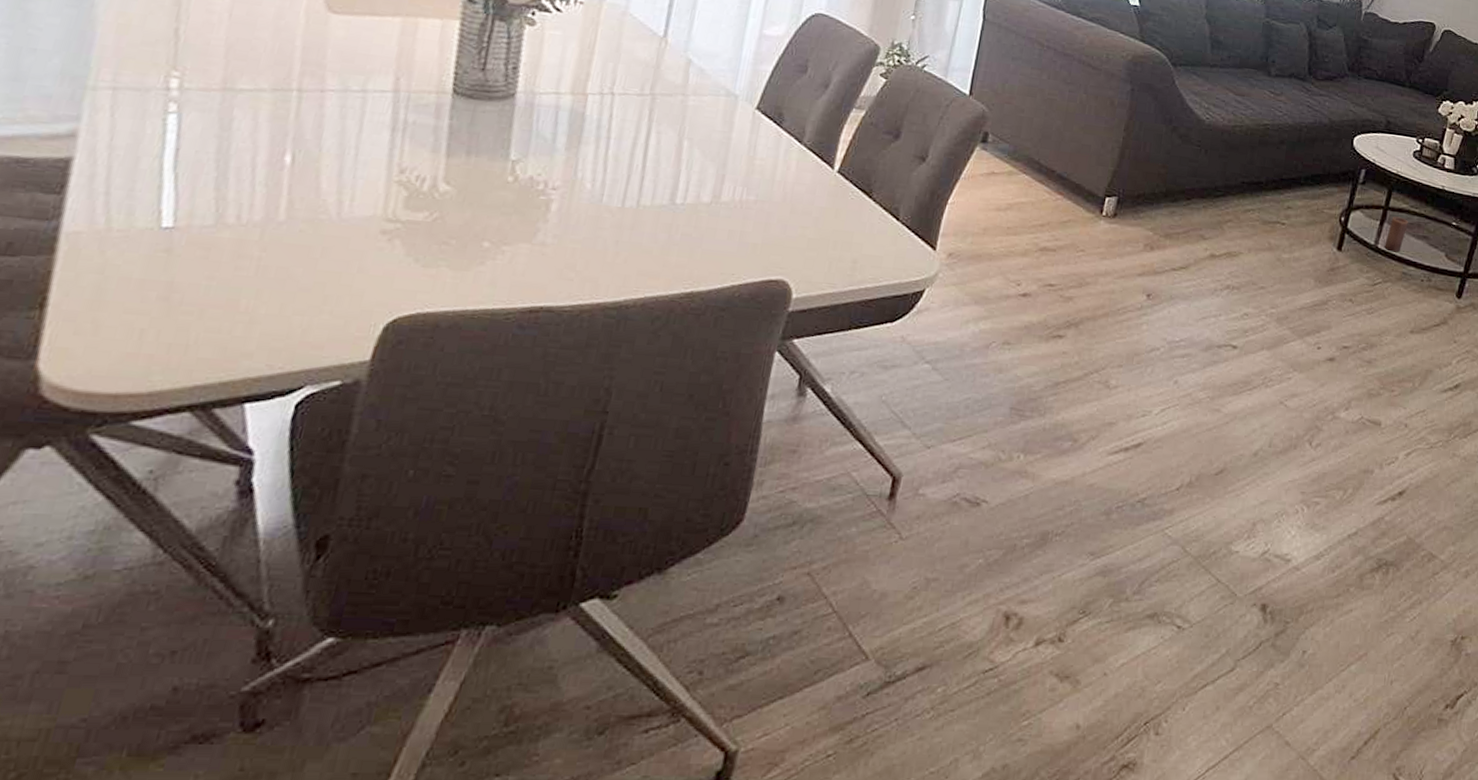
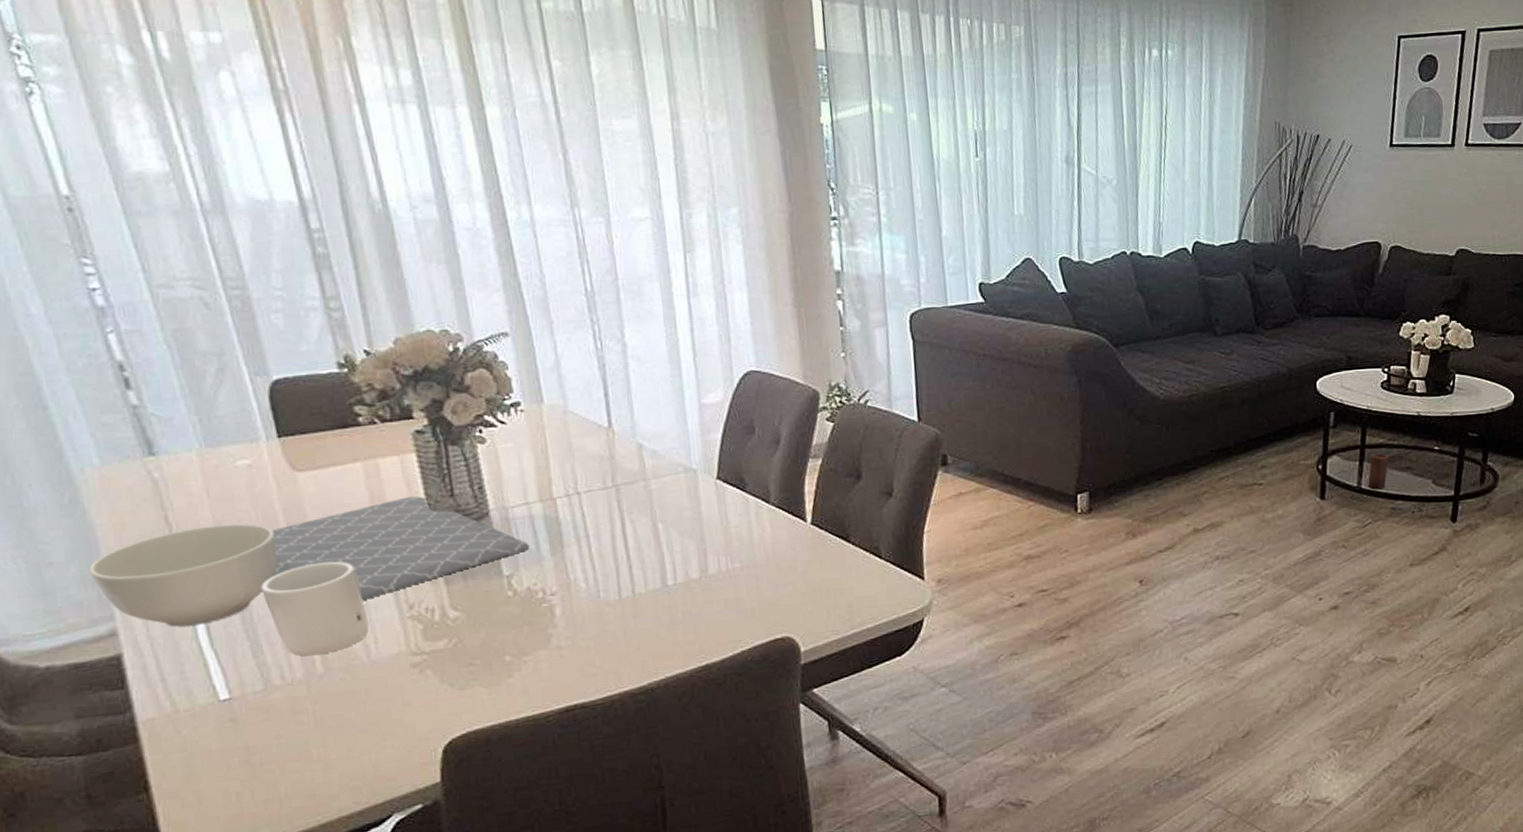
bowl: none [72,45,286,145] -> present [89,523,278,627]
mug: none [249,106,358,201] -> present [261,561,369,656]
placemat: none [270,61,546,155] -> present [272,496,529,600]

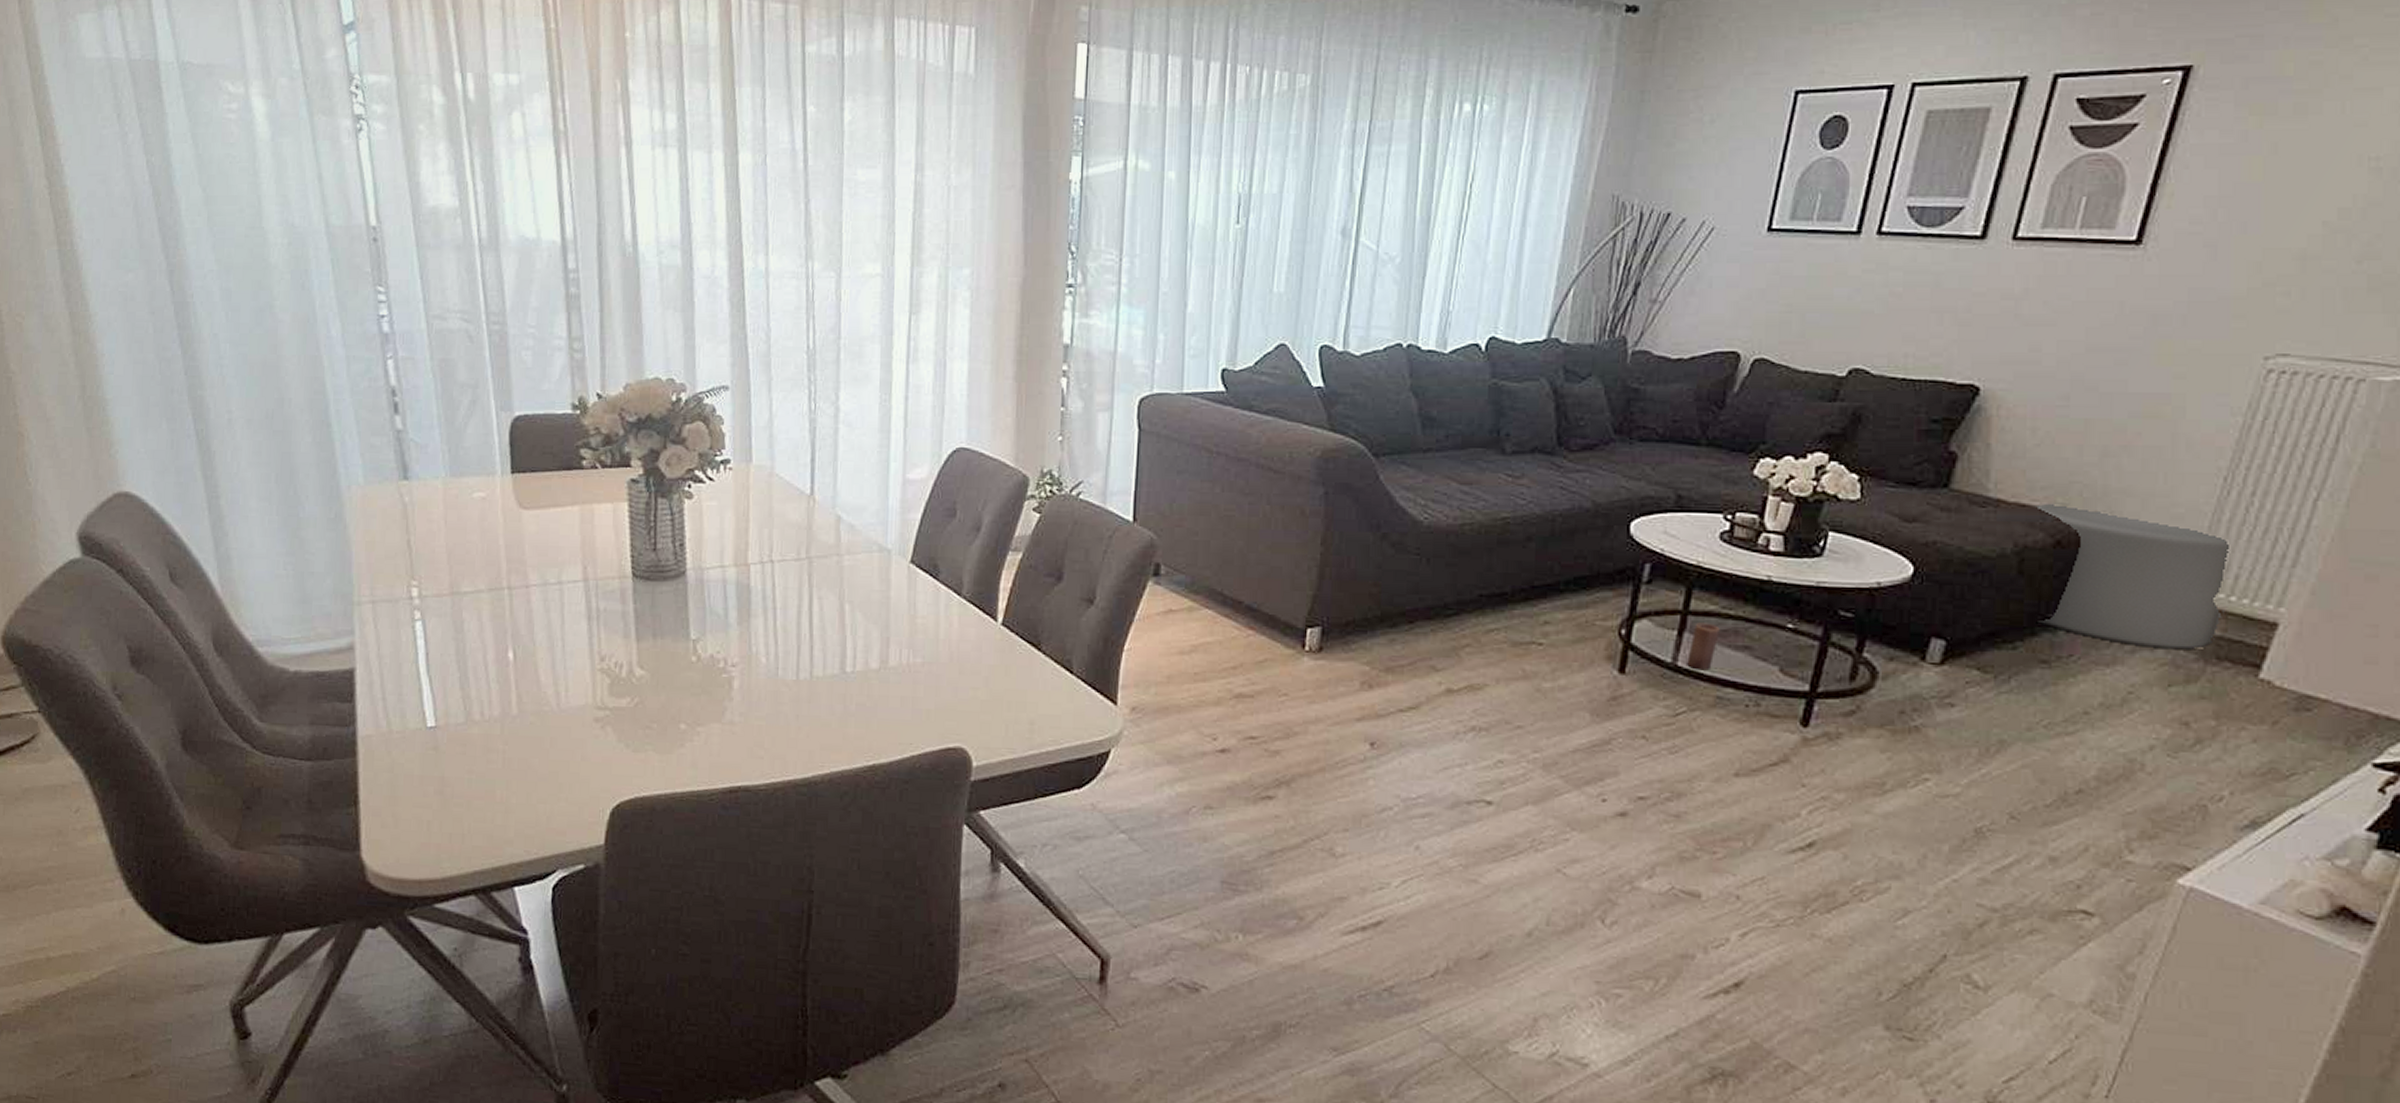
bowl: present [89,523,278,627] -> none [341,553,496,650]
mug: present [261,561,369,656] -> none [476,602,563,696]
placemat: present [272,496,529,600] -> none [490,546,718,646]

